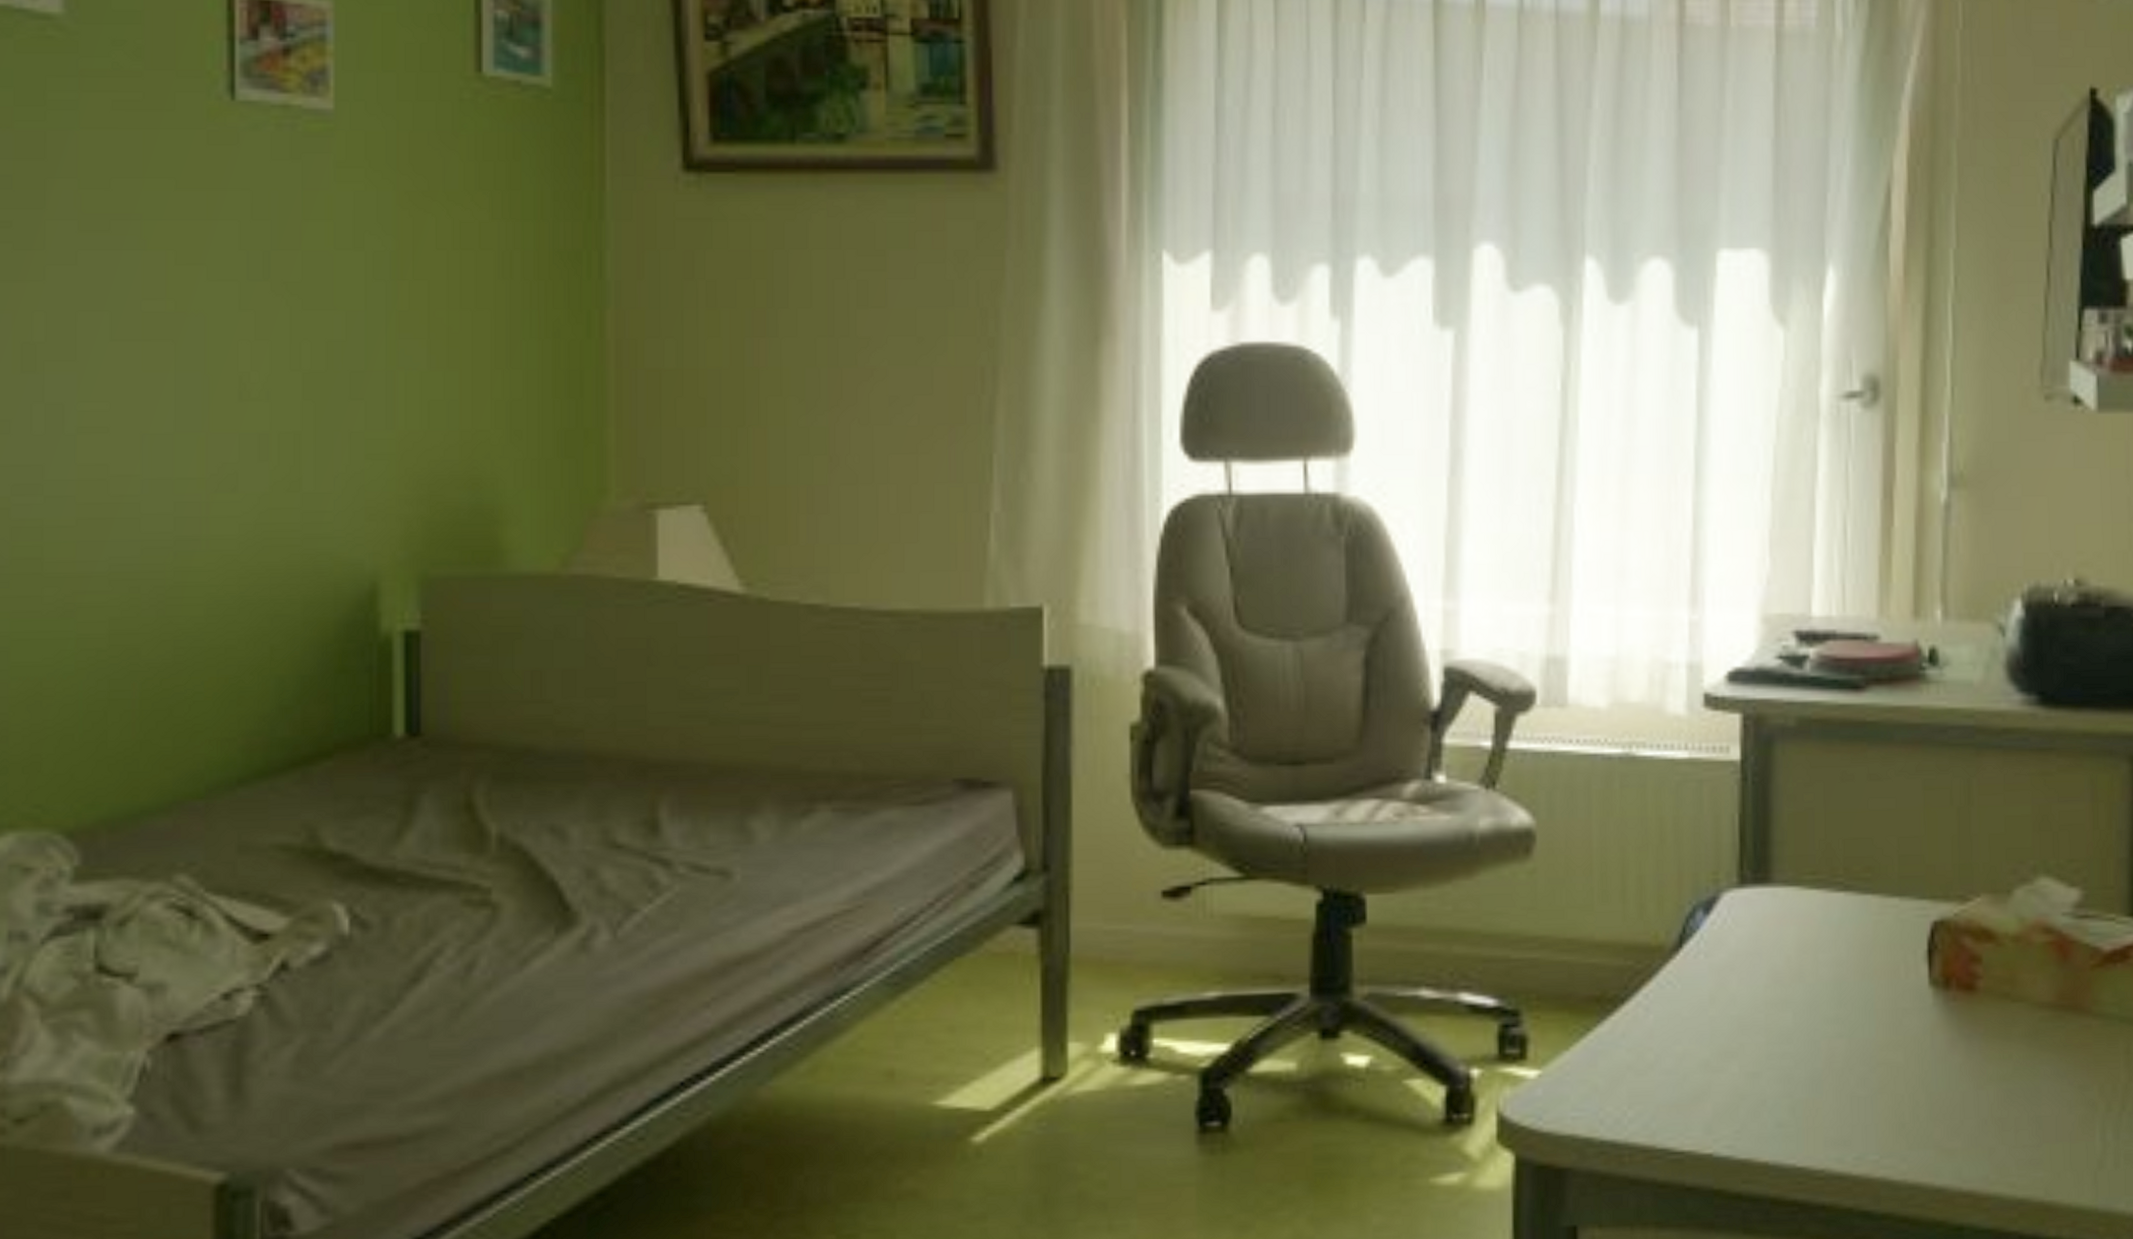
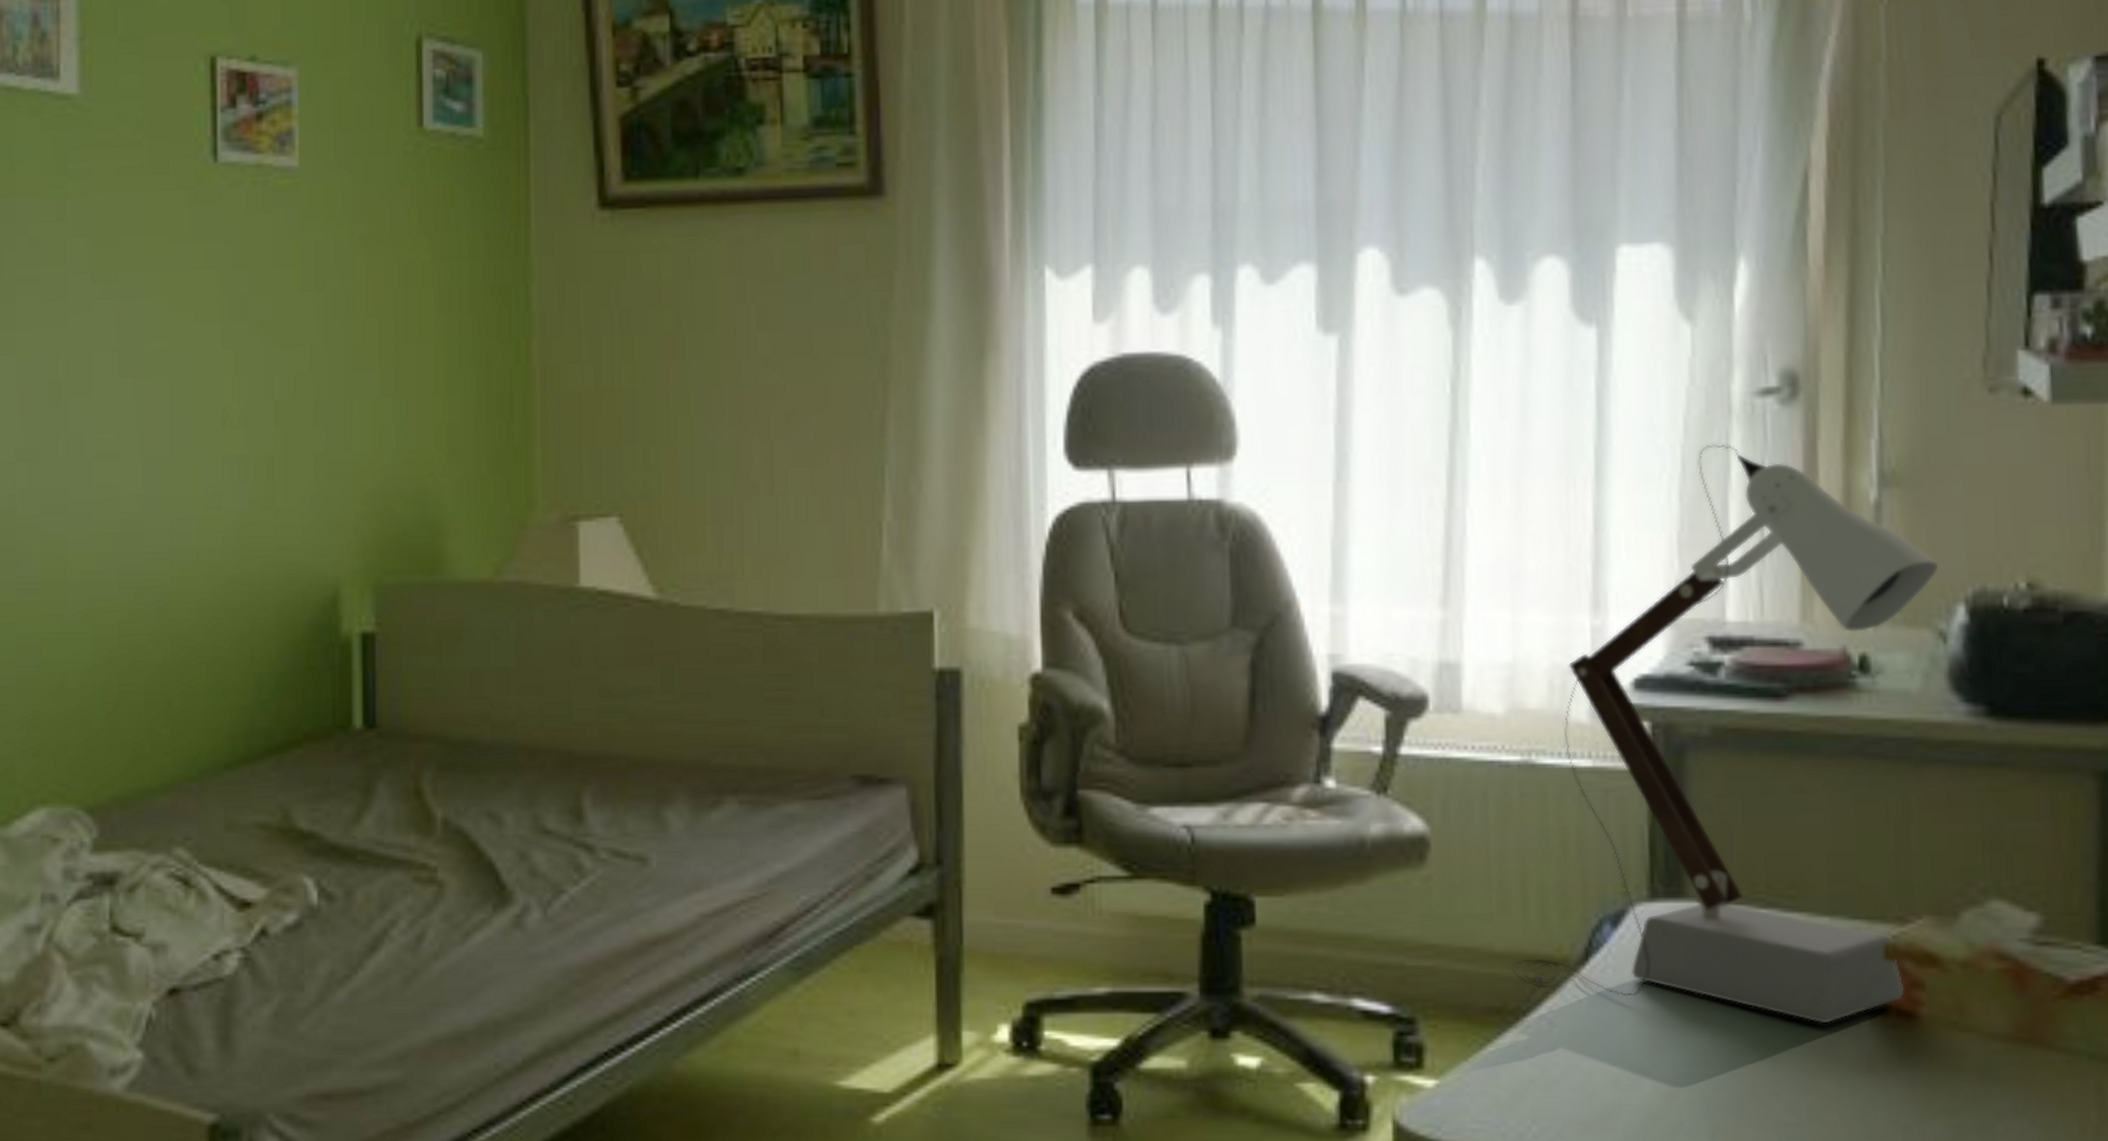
desk lamp: none [1611,445,1999,1000] -> present [1511,444,1938,1024]

